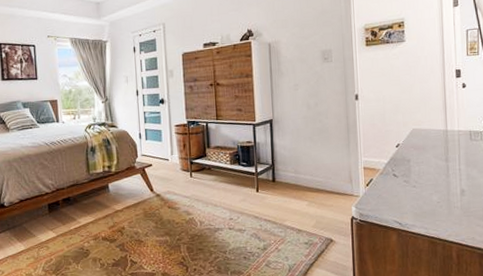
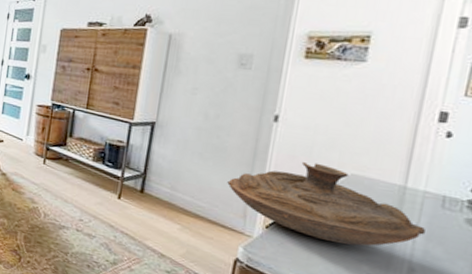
decorative bowl: none [334,126,465,185] -> present [227,162,427,246]

